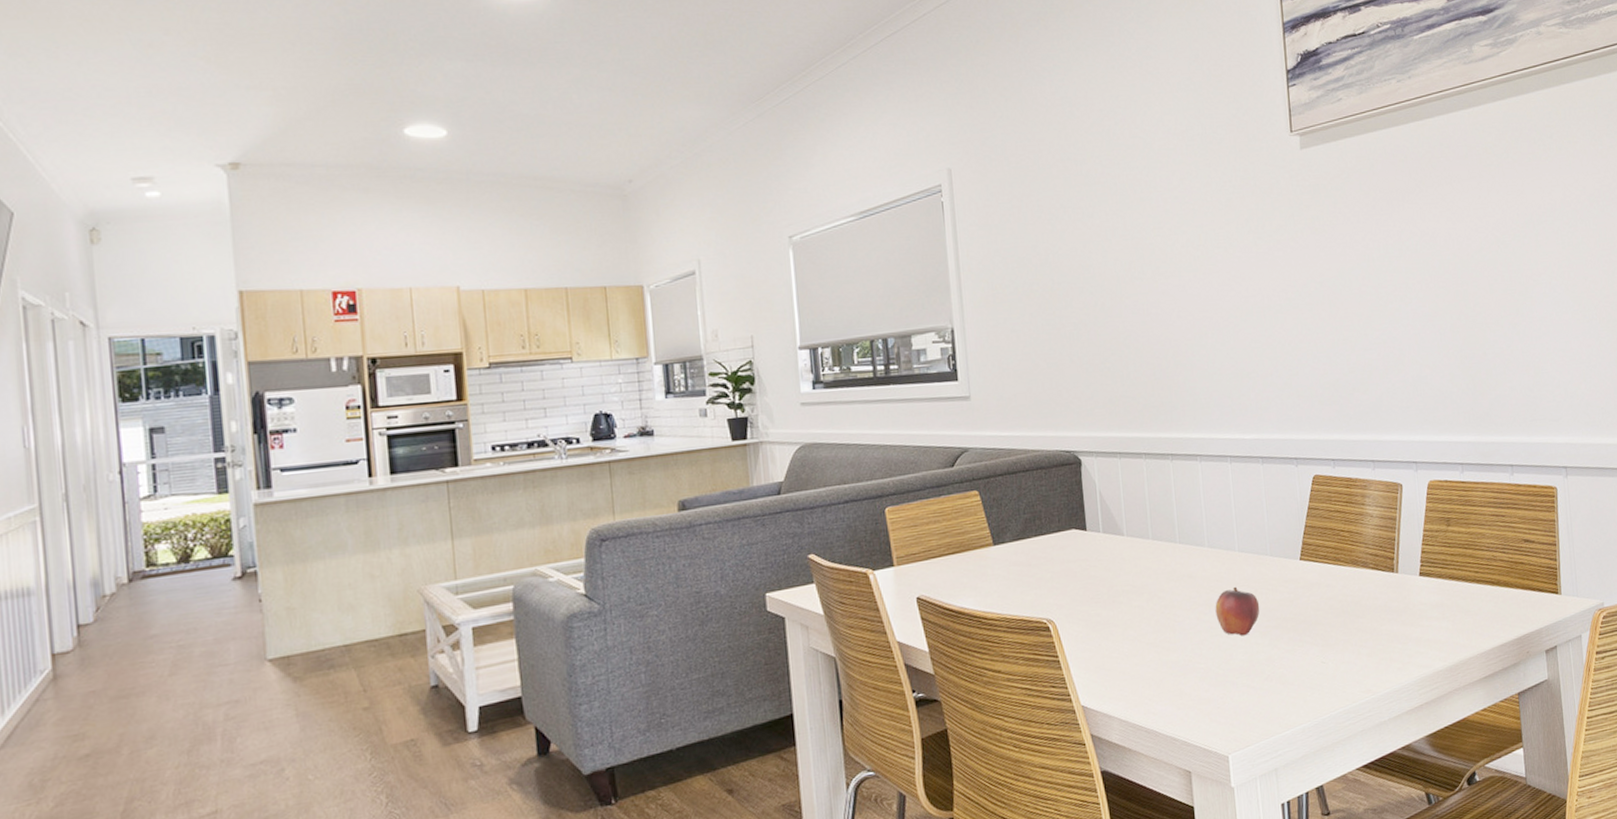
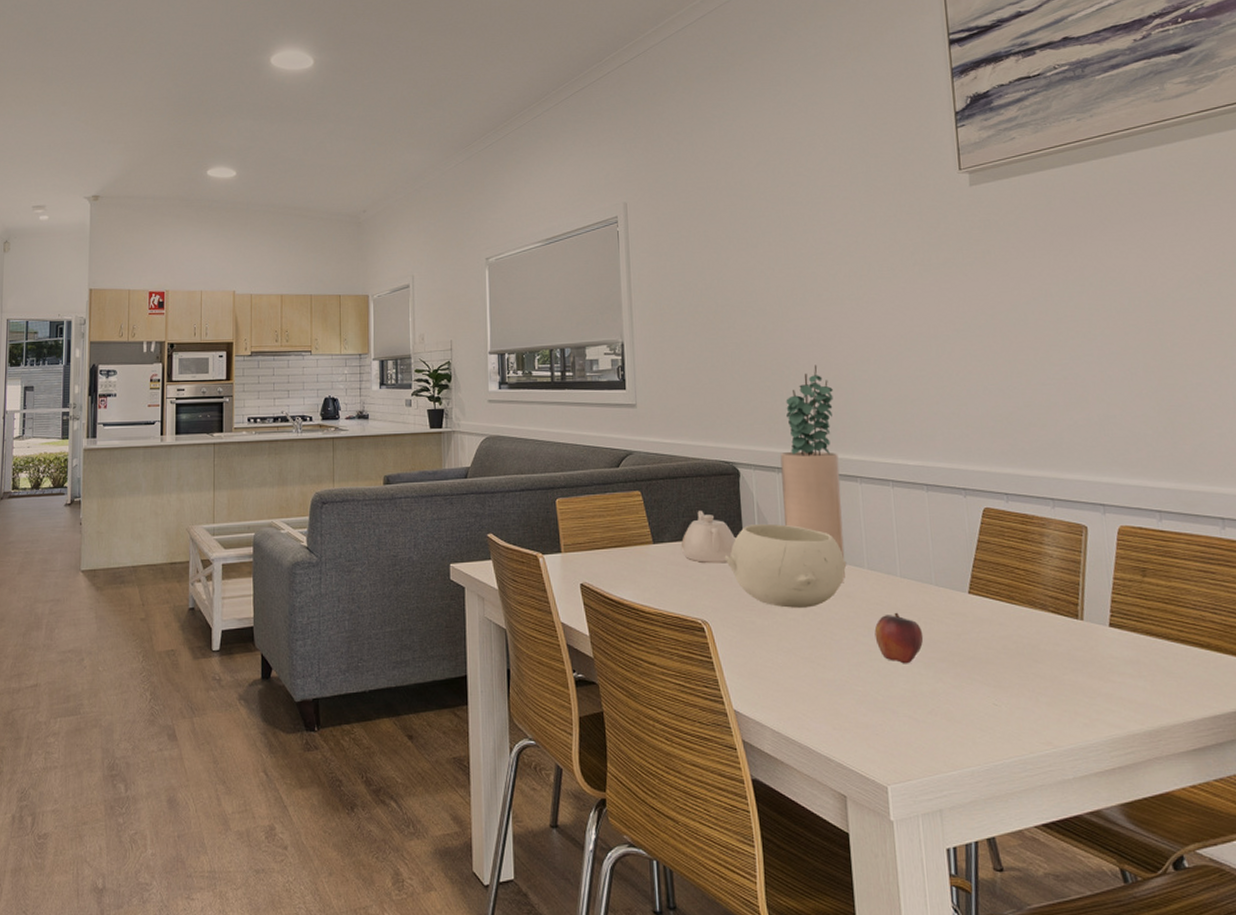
teapot: none [1022,504,1079,561] -> present [680,510,735,564]
bowl: none [1068,511,1189,596] -> present [724,523,847,608]
vase: none [1121,342,1187,563] -> present [780,364,845,582]

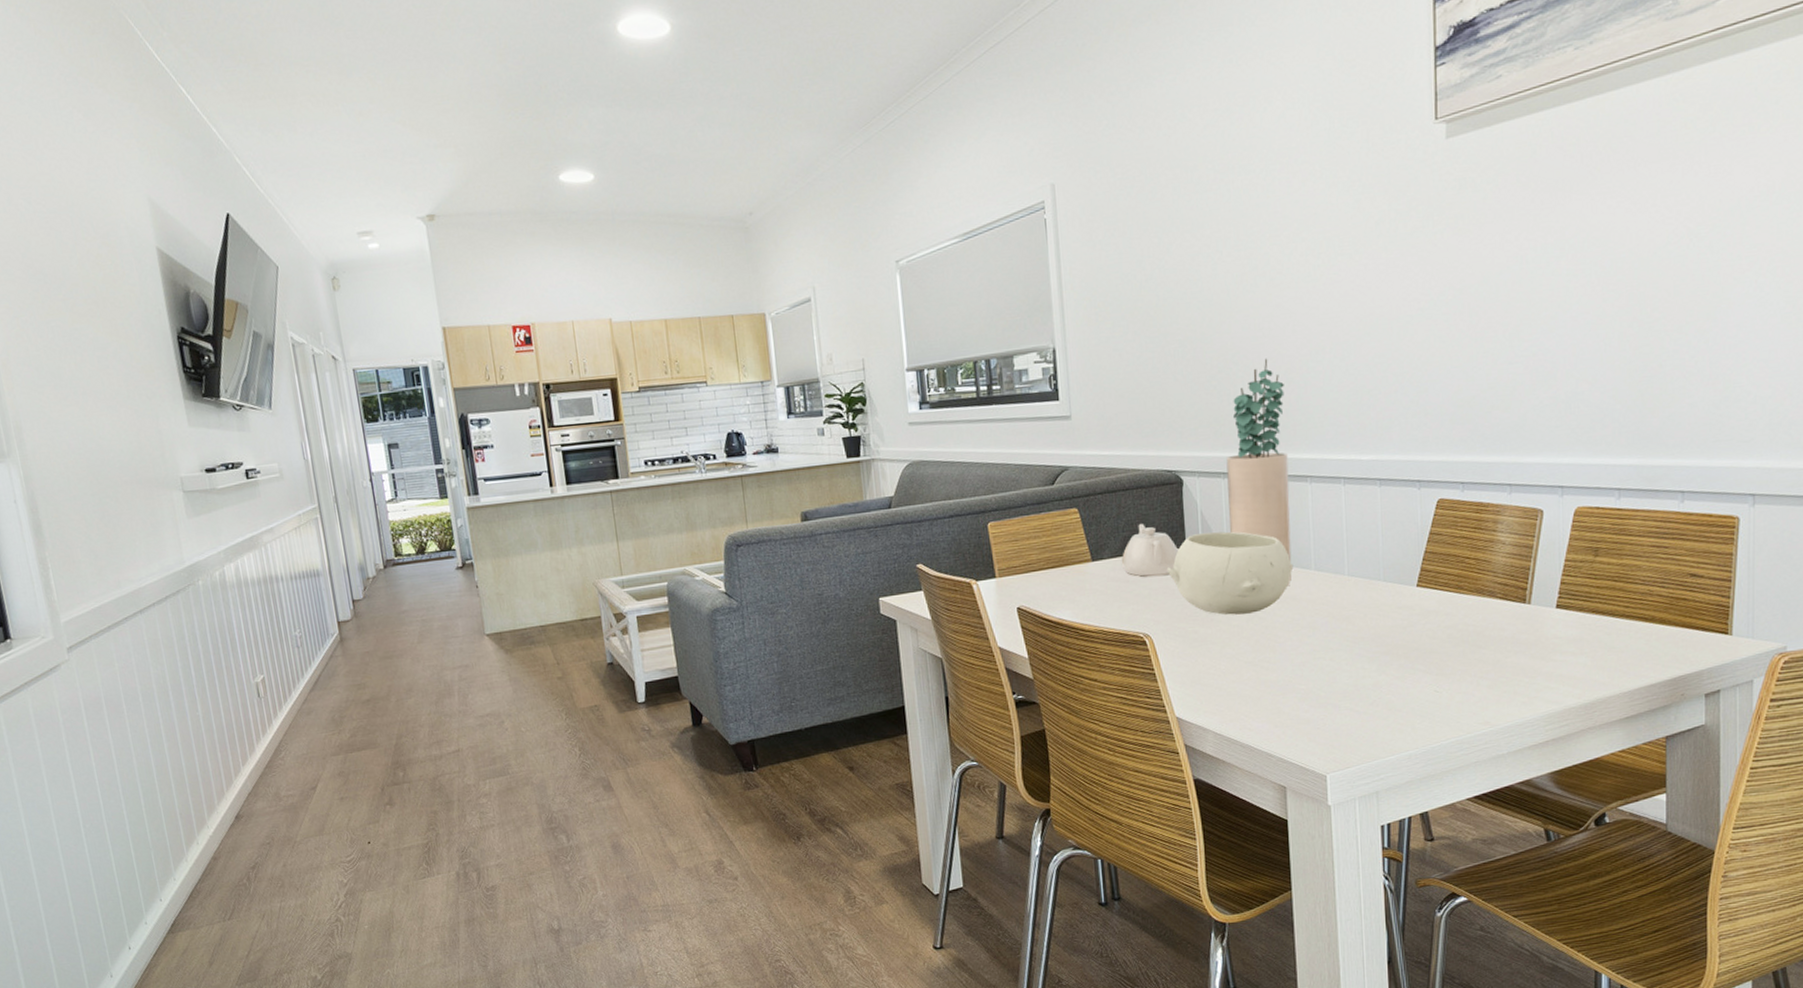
fruit: present [874,612,924,664] -> none [1319,610,1369,660]

